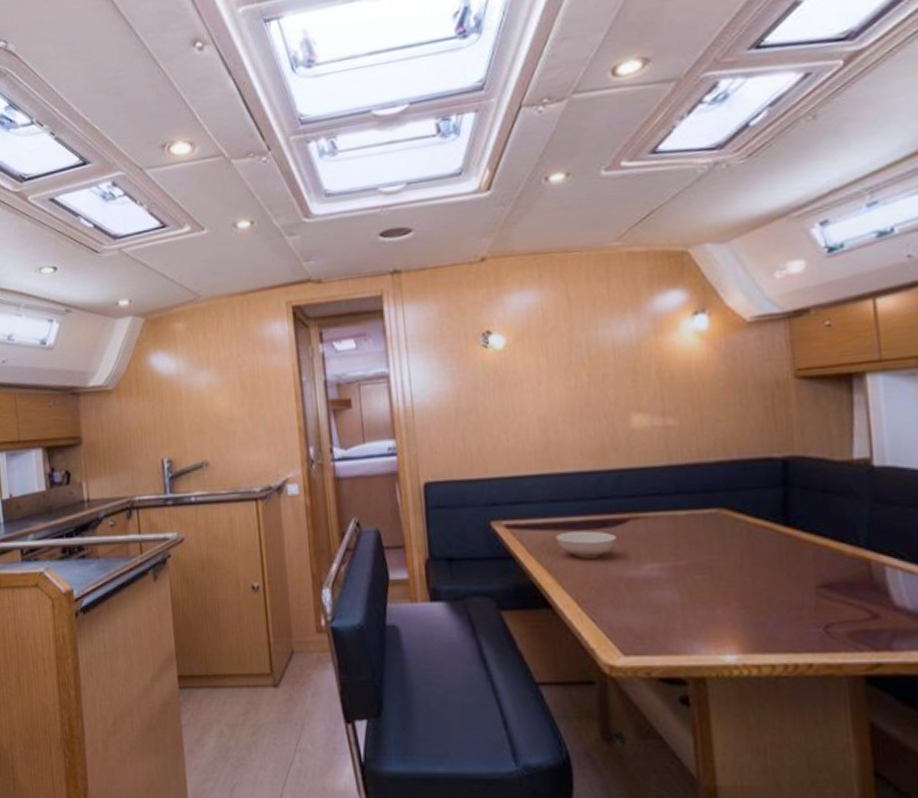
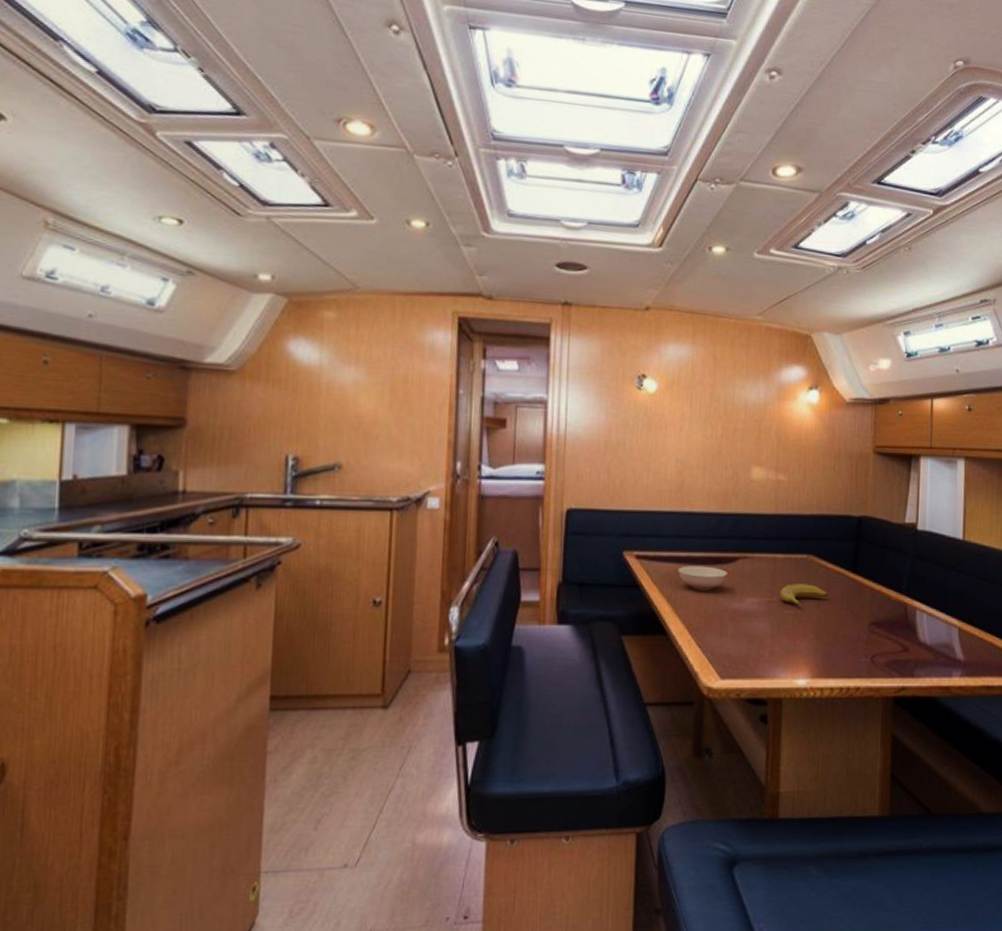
fruit: none [687,543,751,570] -> present [780,584,827,606]

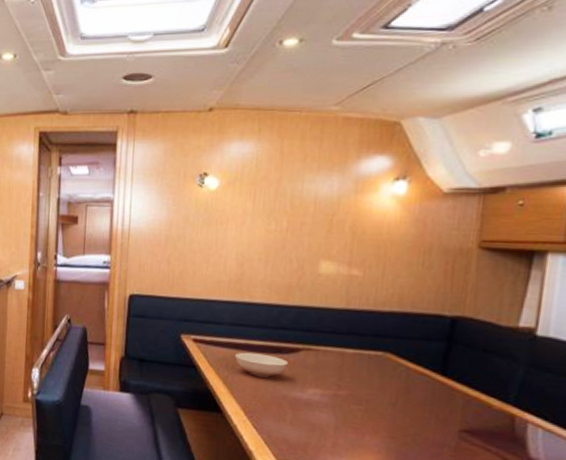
fruit: present [780,584,827,606] -> none [347,379,407,403]

